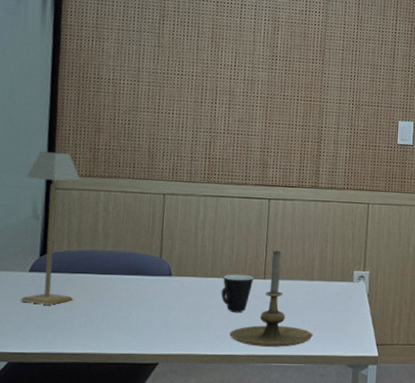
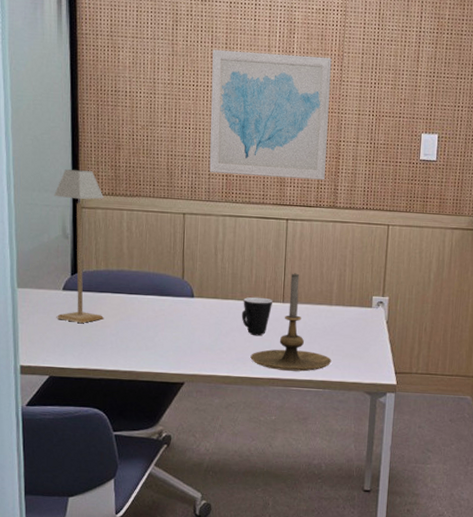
wall art: none [191,42,314,162] -> present [209,49,332,180]

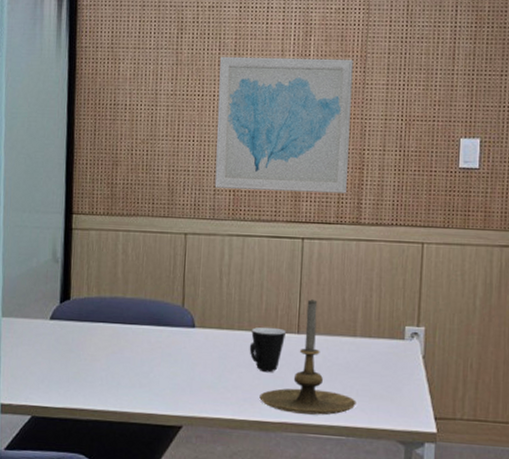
table lamp: present [54,169,105,323] -> none [42,188,99,356]

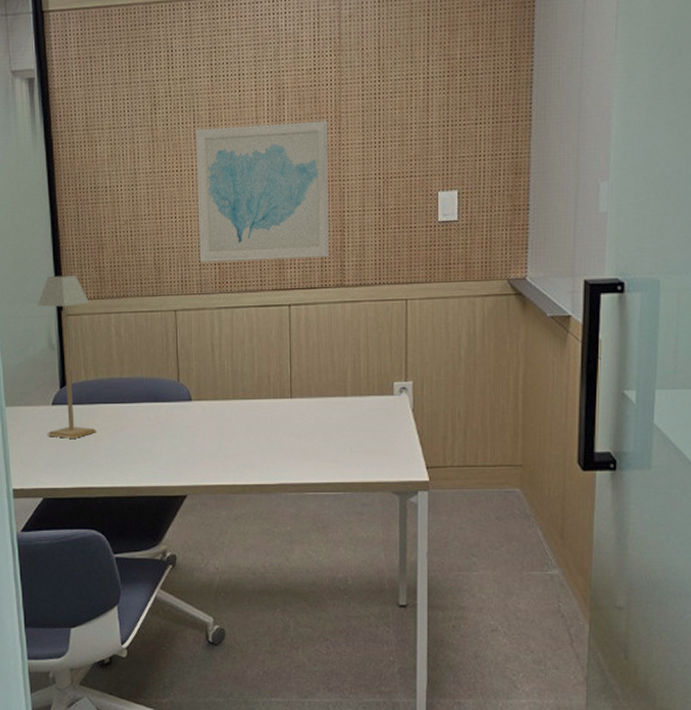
table lamp: none [42,188,99,356] -> present [37,274,97,438]
mug: present [249,327,286,373] -> none [245,394,279,438]
candle holder: present [259,299,356,415] -> none [258,364,351,474]

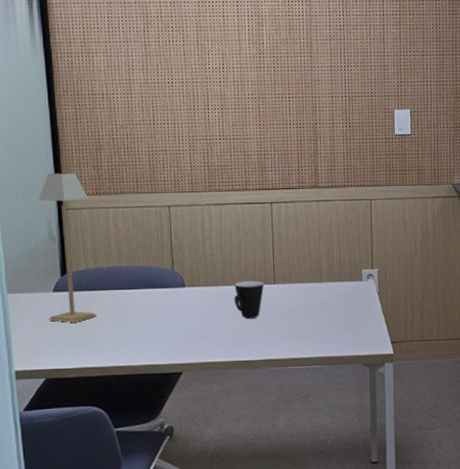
wall art: present [195,120,329,263] -> none [184,45,304,164]
mug: none [245,394,279,438] -> present [234,280,264,319]

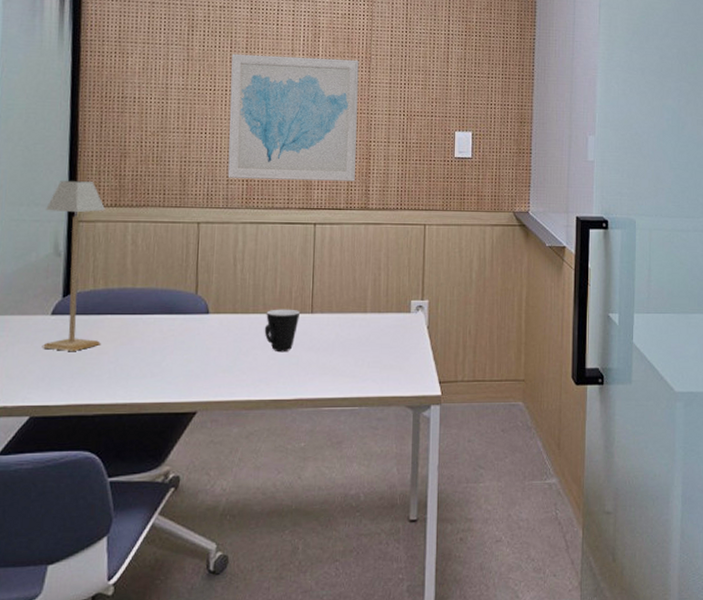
wall art: none [184,45,304,164] -> present [227,53,359,181]

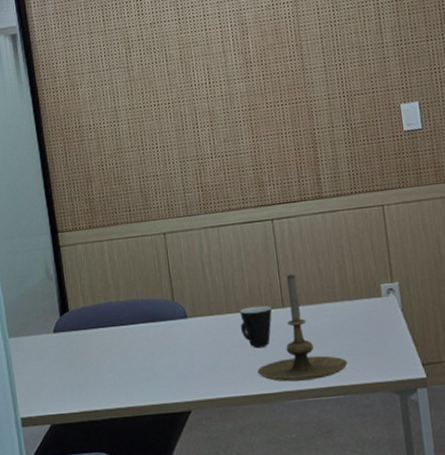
table lamp: present [42,180,106,351] -> none [33,208,99,364]
wall art: present [227,53,359,181] -> none [168,49,305,187]
candle holder: none [275,280,368,389] -> present [257,274,348,382]

